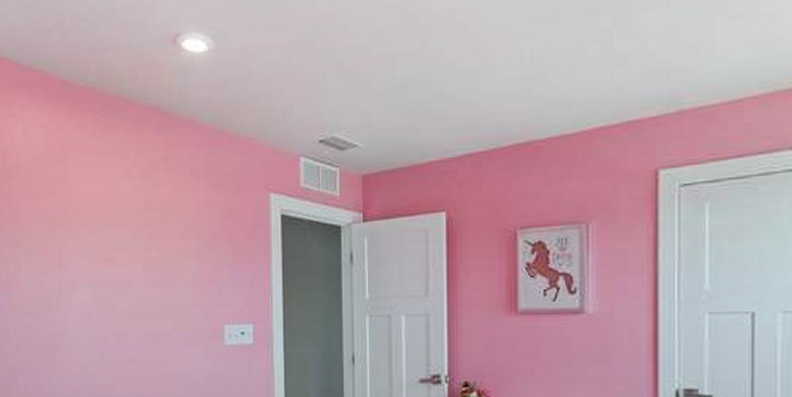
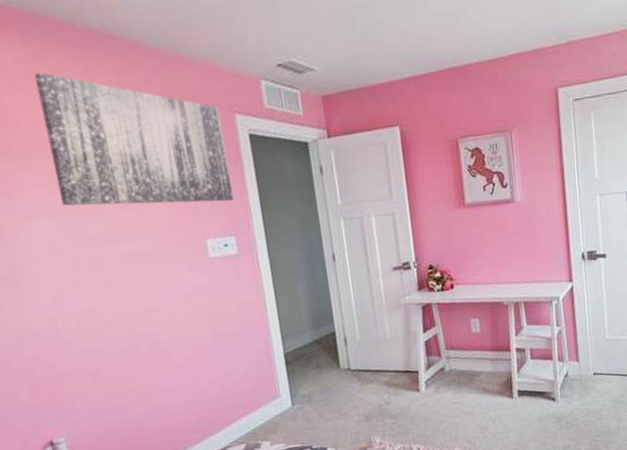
wall art: none [98,148,257,286] -> present [34,72,234,206]

